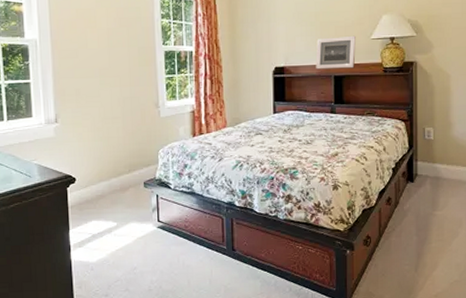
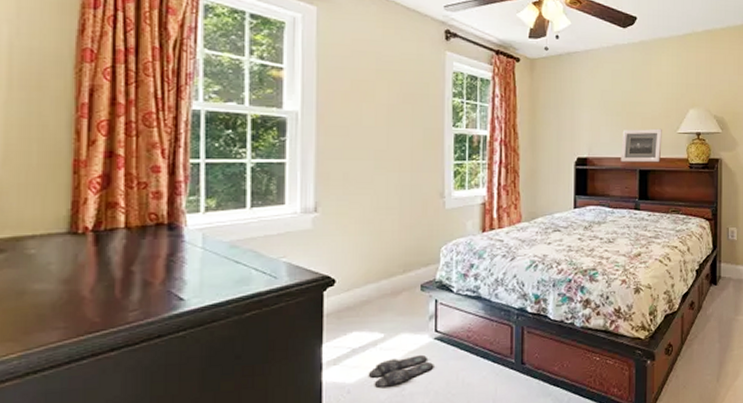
slippers: none [107,240,159,267] -> present [369,354,434,389]

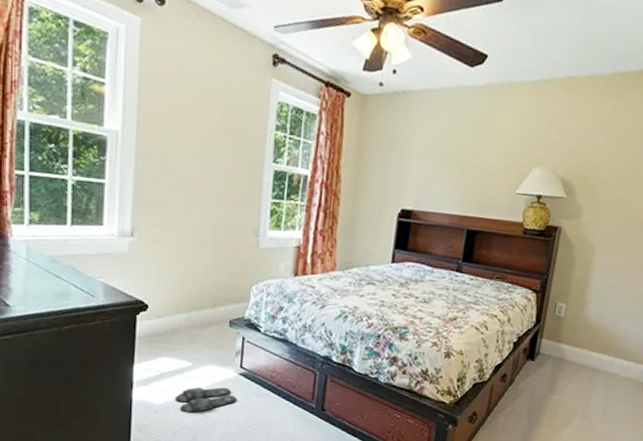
picture frame: present [620,128,662,163] -> none [448,184,499,225]

